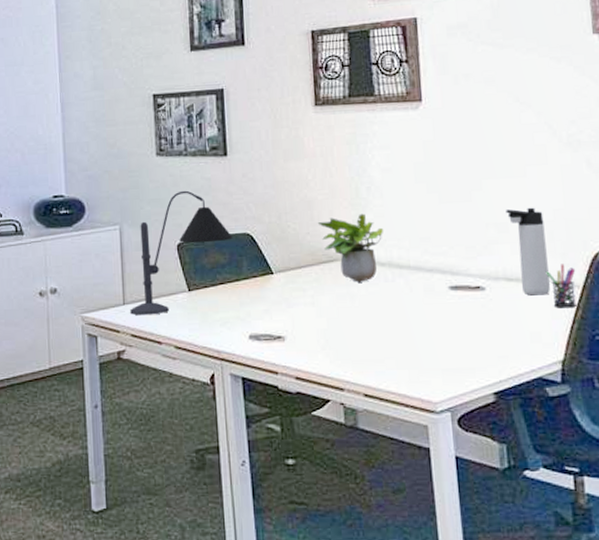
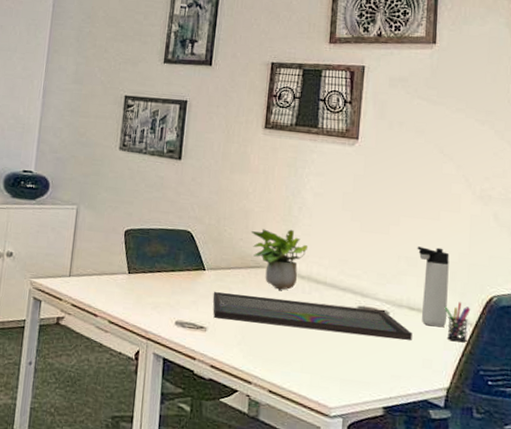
desk lamp: present [130,190,233,316] -> none [74,184,175,290]
monitor: none [286,287,515,324] -> present [213,291,412,341]

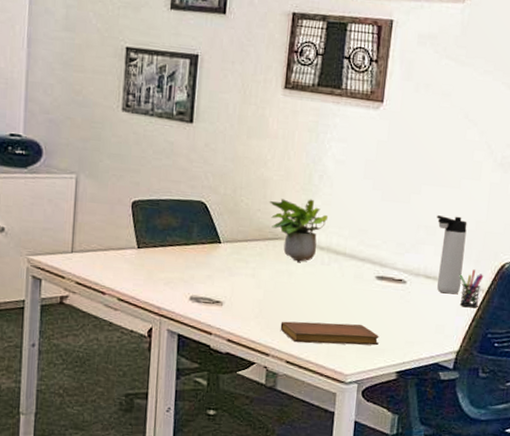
monitor: present [213,291,412,341] -> none [229,265,428,309]
notebook: none [262,349,363,379] -> present [280,321,379,346]

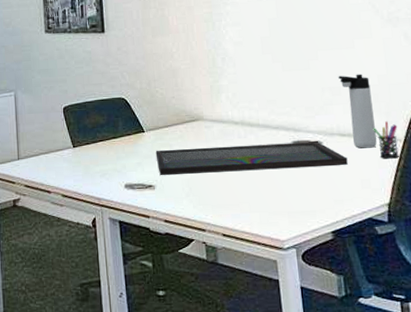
monitor: none [229,265,428,309] -> present [155,141,348,175]
potted plant: present [269,198,328,262] -> none [181,80,236,139]
notebook: present [280,321,379,346] -> none [211,189,308,215]

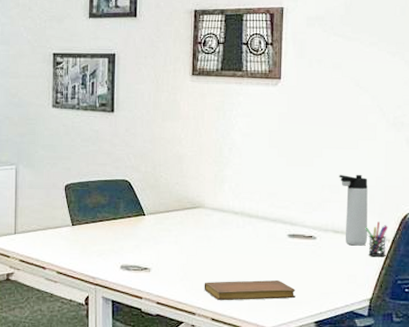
monitor: present [155,141,348,175] -> none [154,234,338,261]
notebook: none [211,189,308,215] -> present [204,279,296,301]

